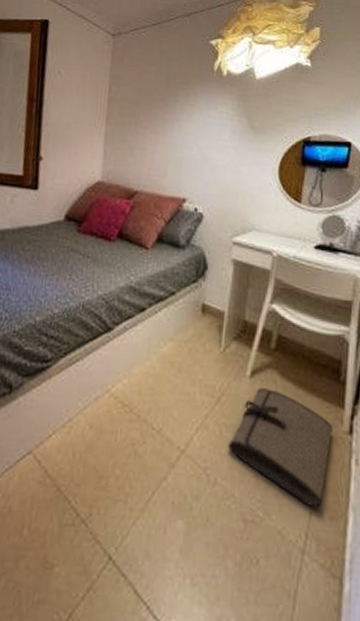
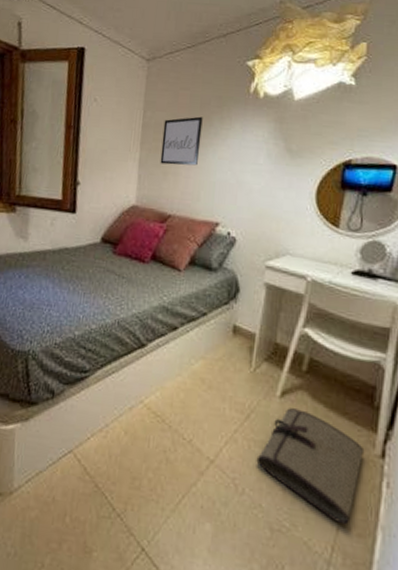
wall art: none [126,92,169,141] -> present [160,116,203,166]

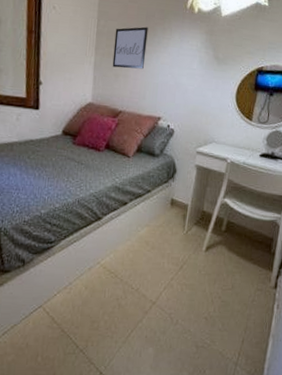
tool roll: present [256,408,365,525] -> none [187,259,264,337]

